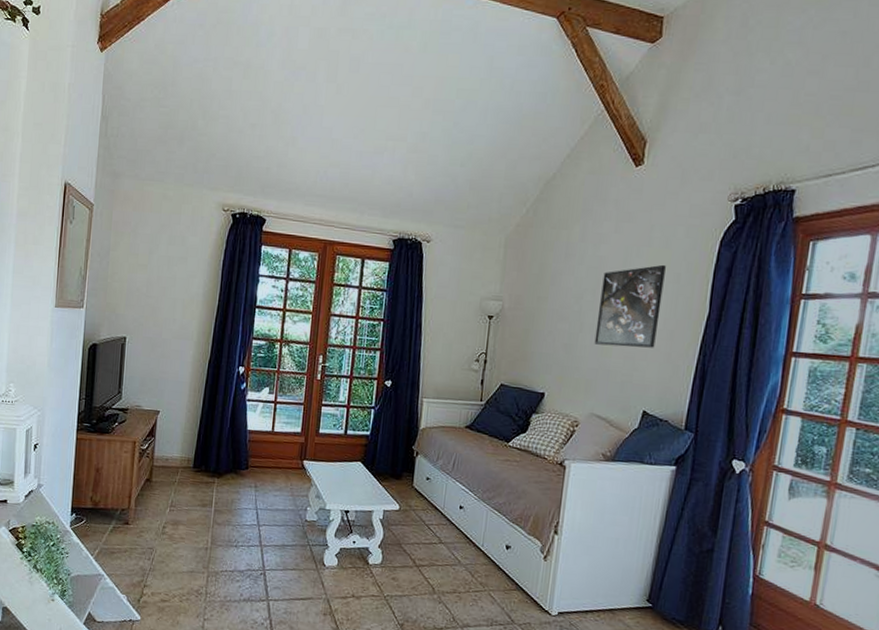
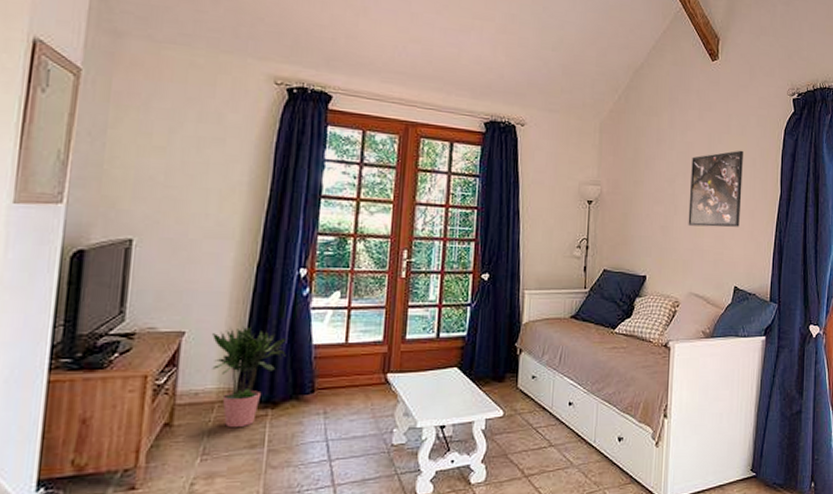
potted plant: none [177,410,229,490] -> present [211,326,287,428]

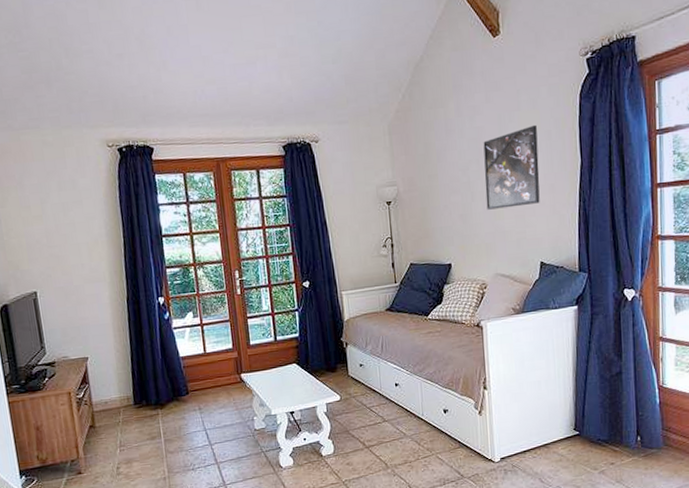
potted plant: present [211,326,287,428] -> none [106,348,163,426]

